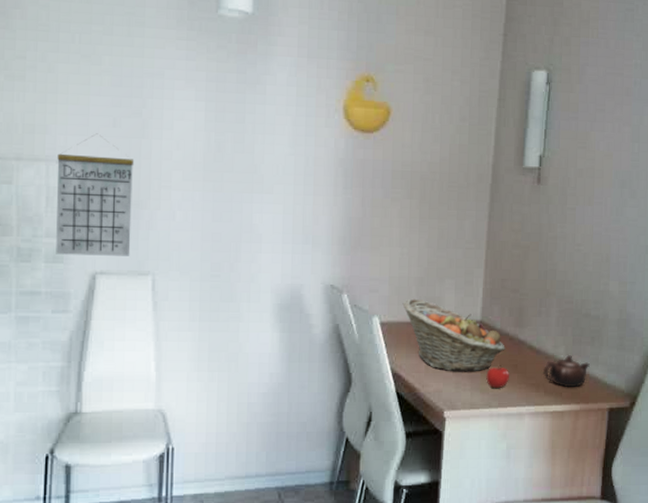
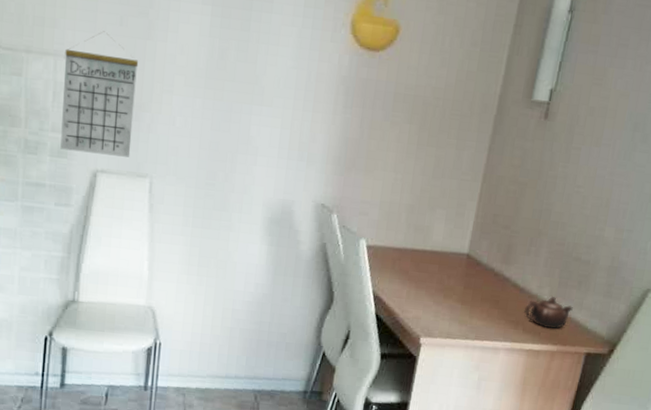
fruit basket: present [402,298,505,372] -> none [391,224,489,303]
apple: present [486,364,509,389] -> none [466,298,490,322]

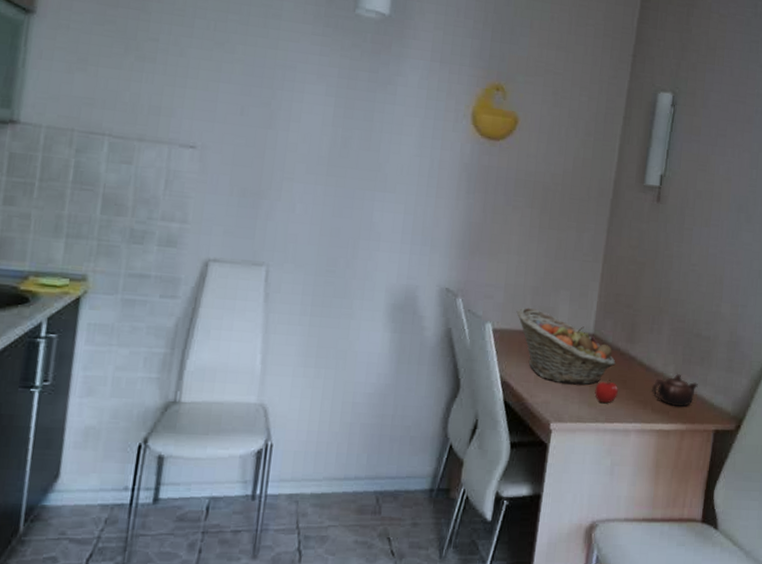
calendar: present [60,31,139,157] -> none [170,120,259,245]
fruit basket: none [391,224,489,303] -> present [516,307,616,385]
apple: none [466,298,490,322] -> present [595,379,618,404]

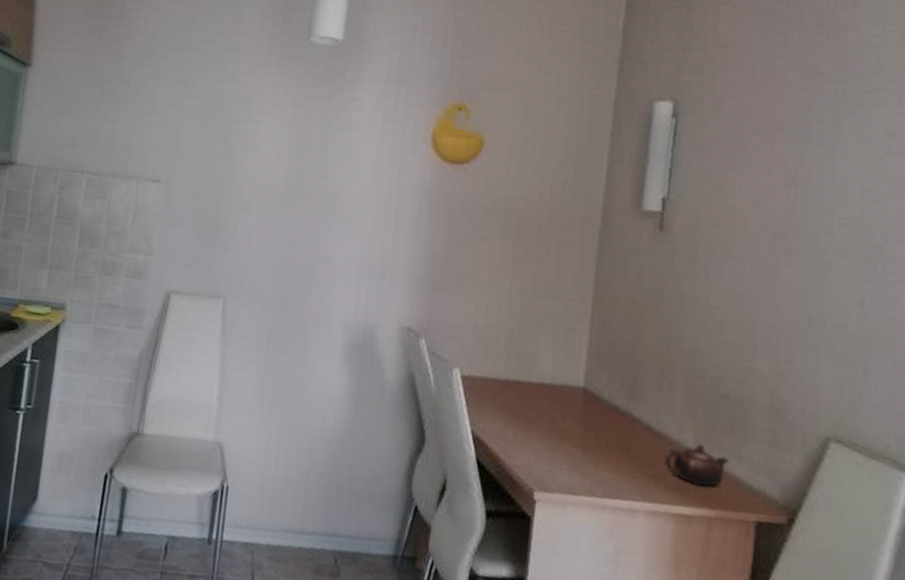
fruit basket: present [516,307,616,385] -> none [488,351,615,449]
apple: present [595,379,618,404] -> none [589,443,619,474]

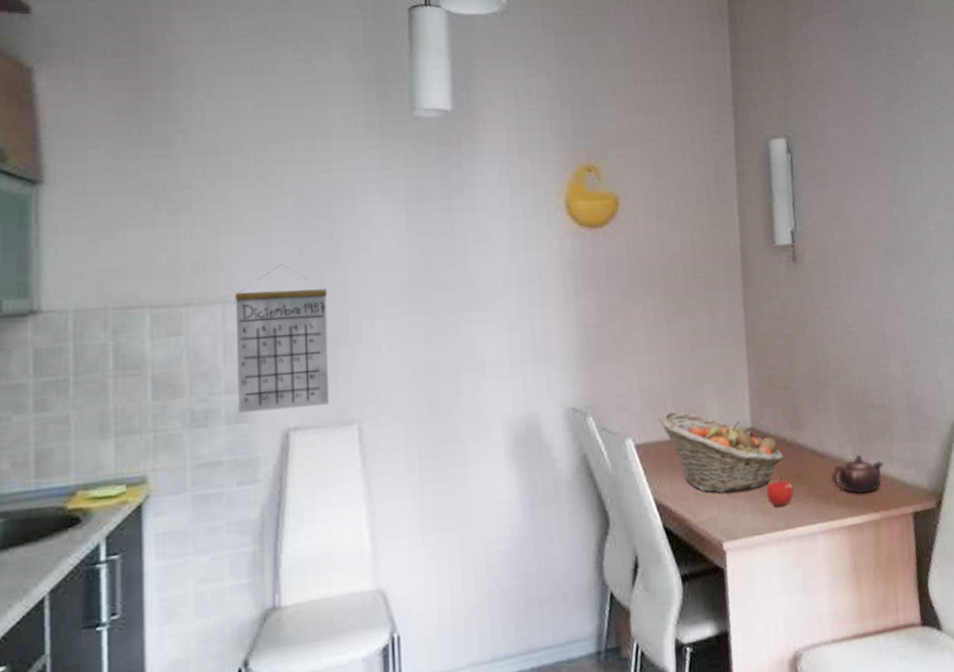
calendar: none [136,154,217,278] -> present [235,264,330,413]
fruit basket: none [488,351,615,449] -> present [658,411,784,493]
apple: none [589,443,619,474] -> present [766,476,794,507]

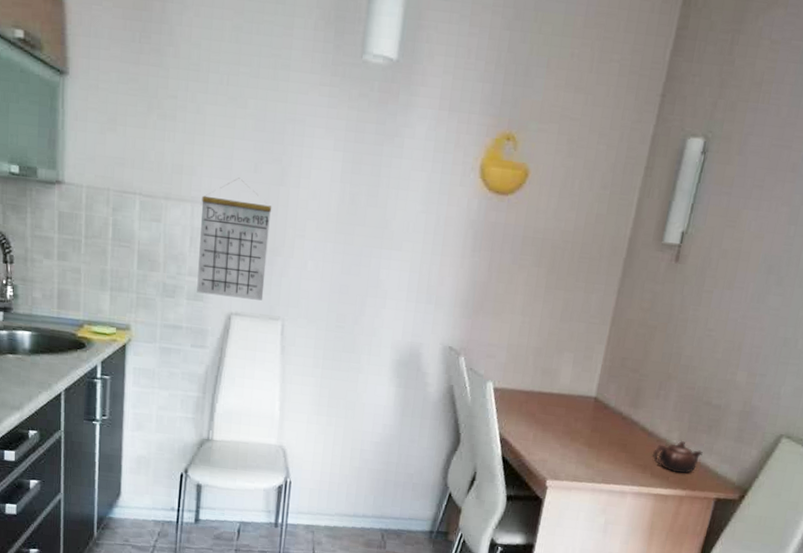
fruit basket: present [658,411,784,493] -> none [518,367,617,446]
apple: present [766,476,794,507] -> none [593,442,618,466]

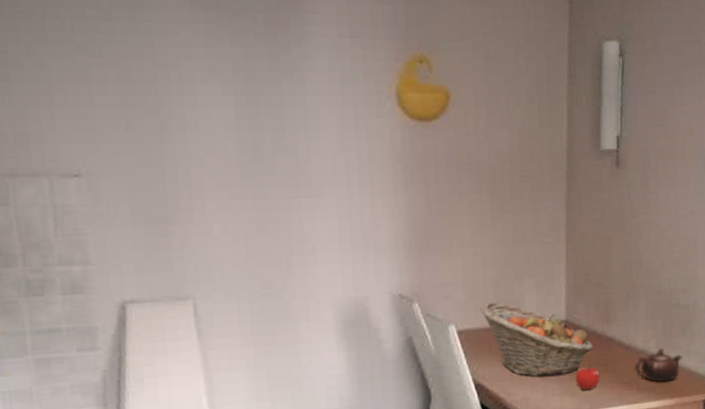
calendar: present [197,177,272,301] -> none [61,139,164,284]
fruit basket: none [518,367,617,446] -> present [480,302,594,377]
apple: none [593,442,618,466] -> present [575,364,600,391]

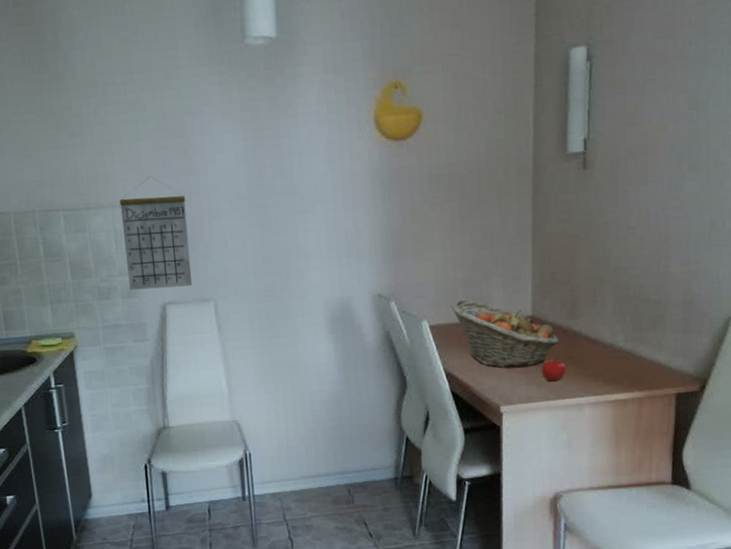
calendar: none [61,139,164,284] -> present [119,176,193,290]
teapot: present [634,347,682,383] -> none [601,342,653,376]

